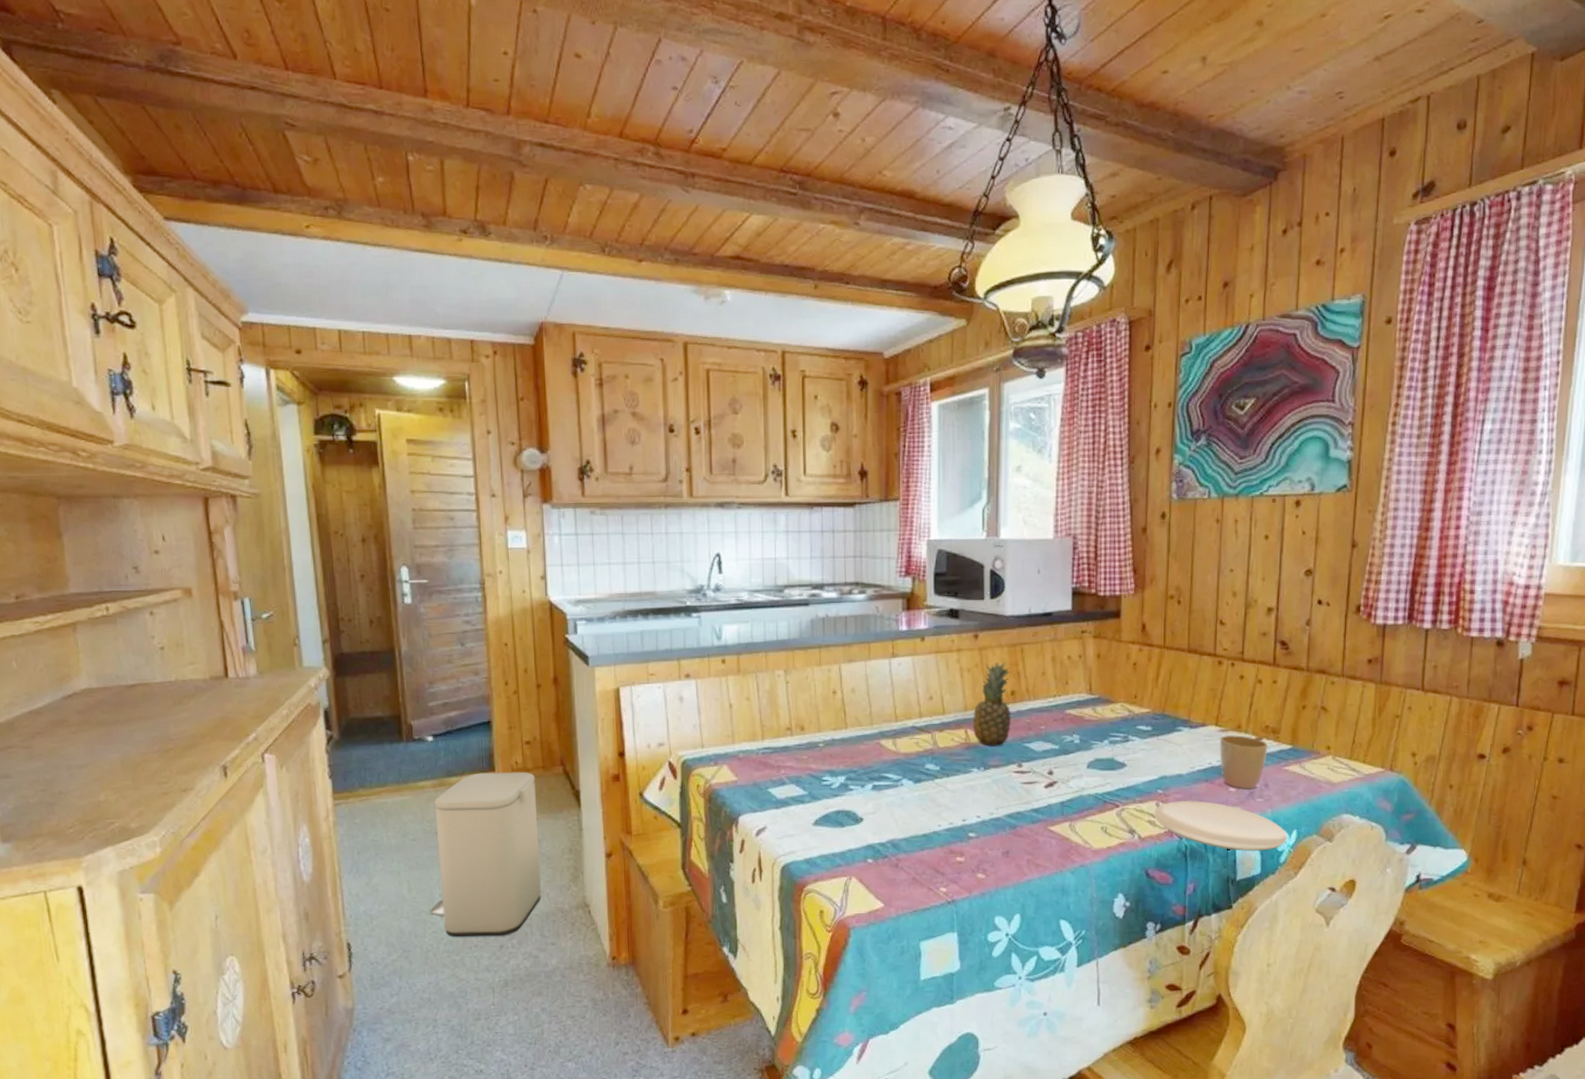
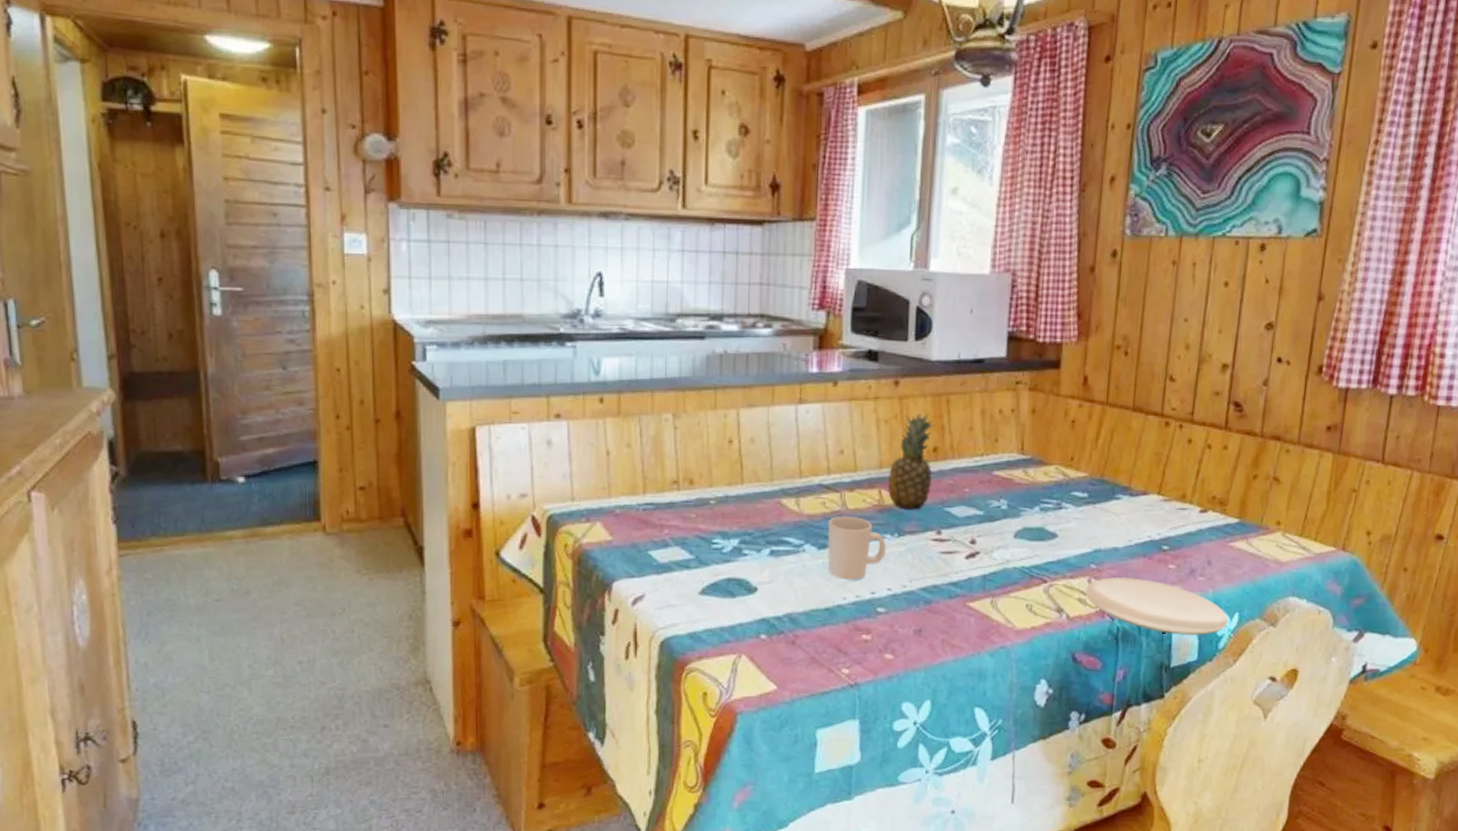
pedal bin: present [429,771,542,937] -> none [235,522,374,716]
mug: none [922,753,974,810] -> present [827,516,886,581]
cup: present [1219,735,1268,789] -> none [1160,506,1214,567]

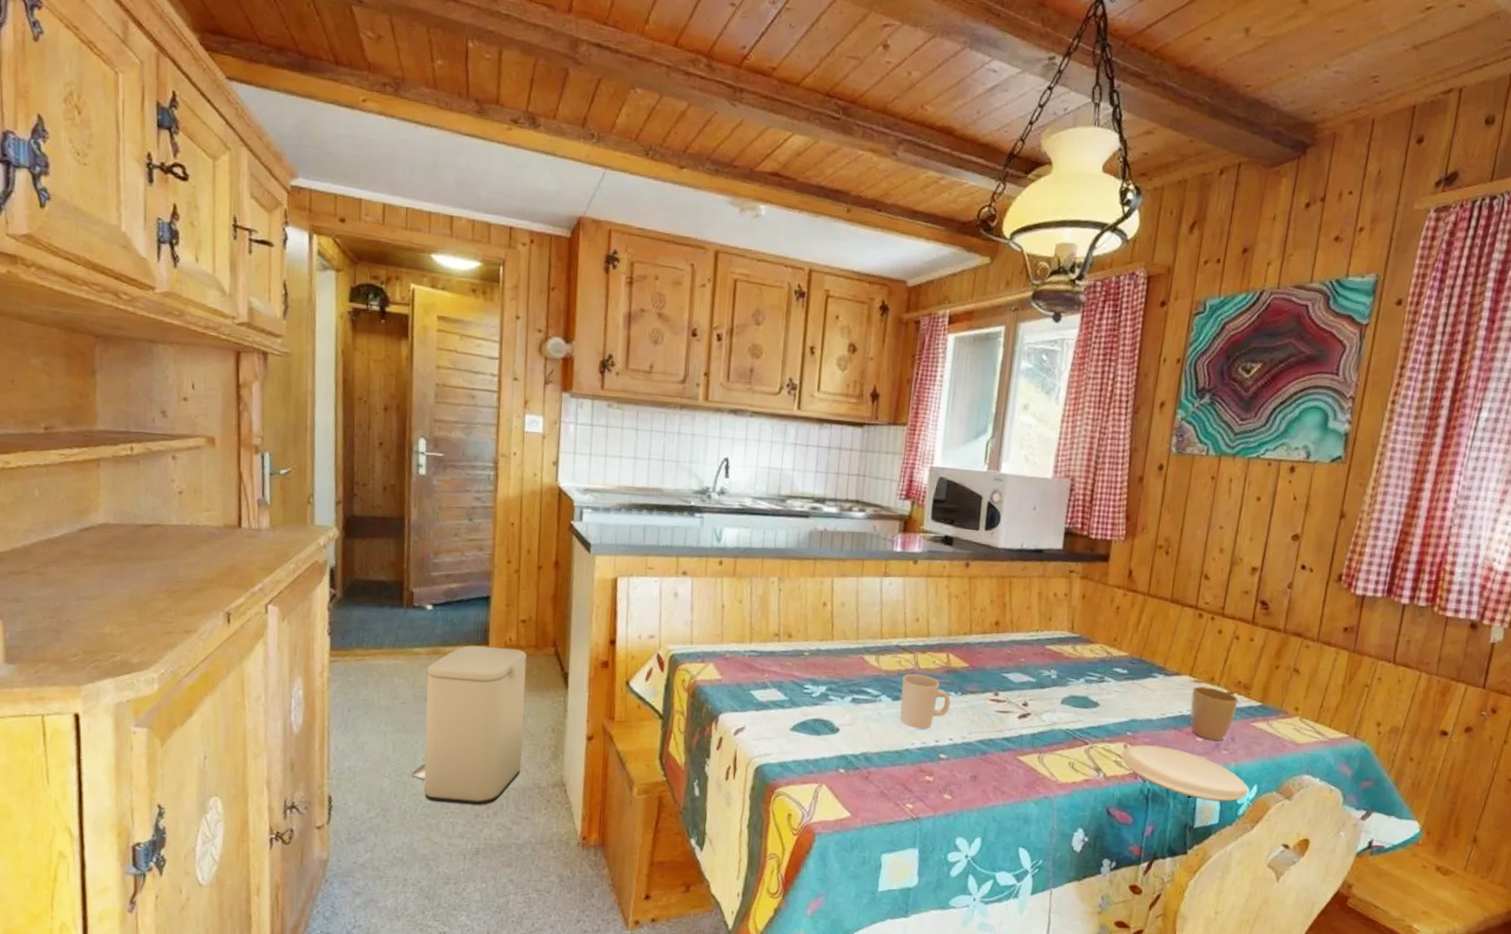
pedal bin: none [235,522,374,716] -> present [411,645,527,806]
fruit: present [887,413,935,510] -> none [954,591,998,673]
cup: none [1160,506,1214,567] -> present [1190,686,1238,741]

